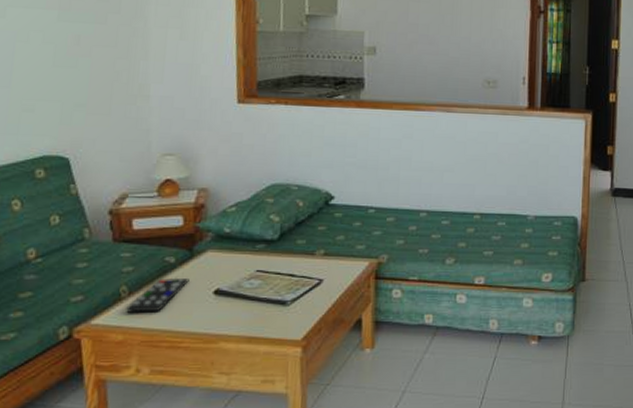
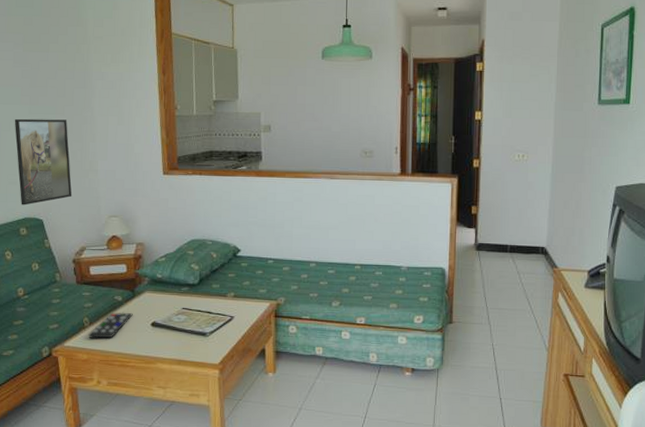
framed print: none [35,27,113,140] -> present [14,118,72,205]

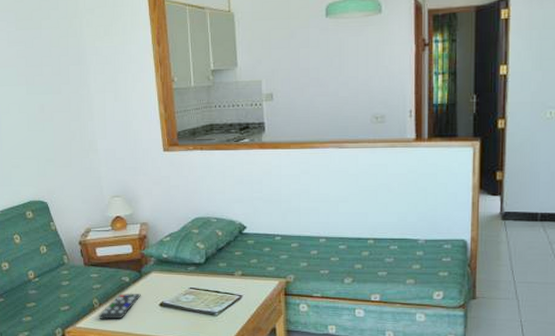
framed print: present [14,118,72,205] -> none [12,99,74,189]

